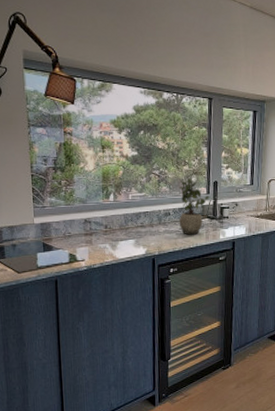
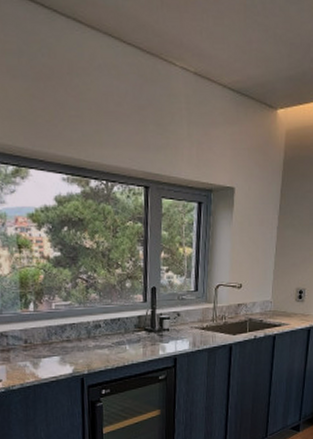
potted plant: present [179,178,210,235] -> none [110,283,147,351]

